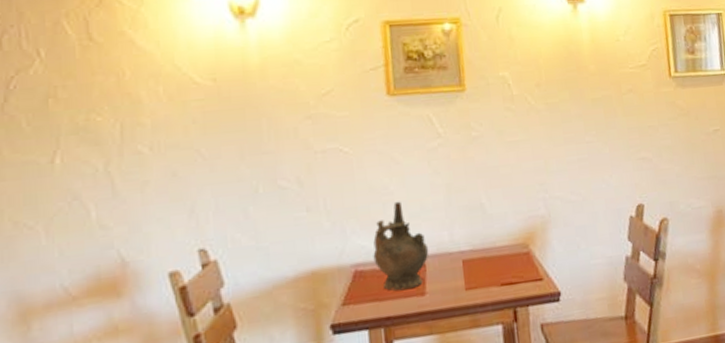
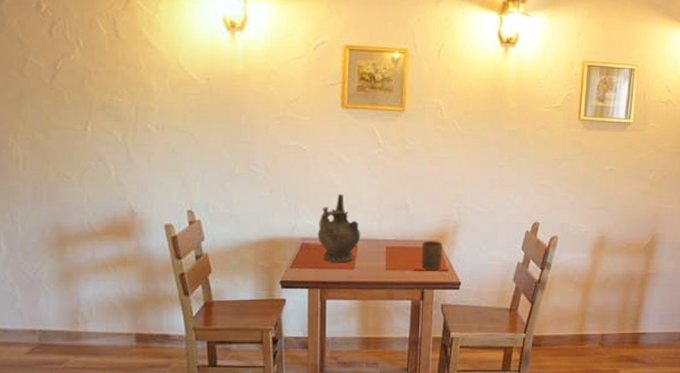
cup: none [506,244,534,283] -> present [421,240,442,270]

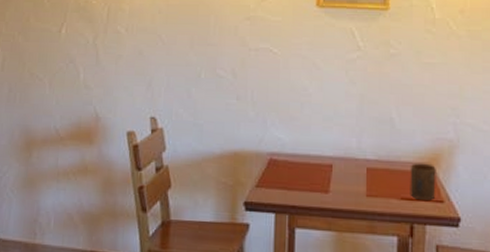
ceremonial vessel: present [317,194,361,263] -> none [287,103,337,185]

